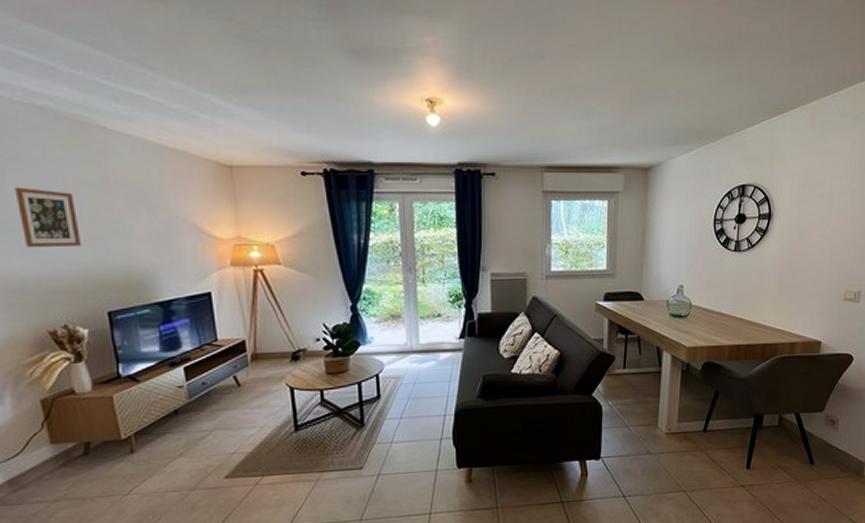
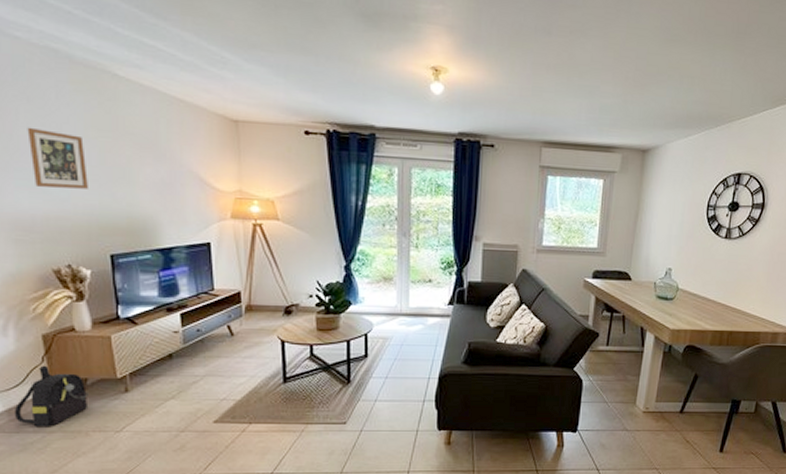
backpack: none [14,431,93,497] -> present [14,365,89,427]

